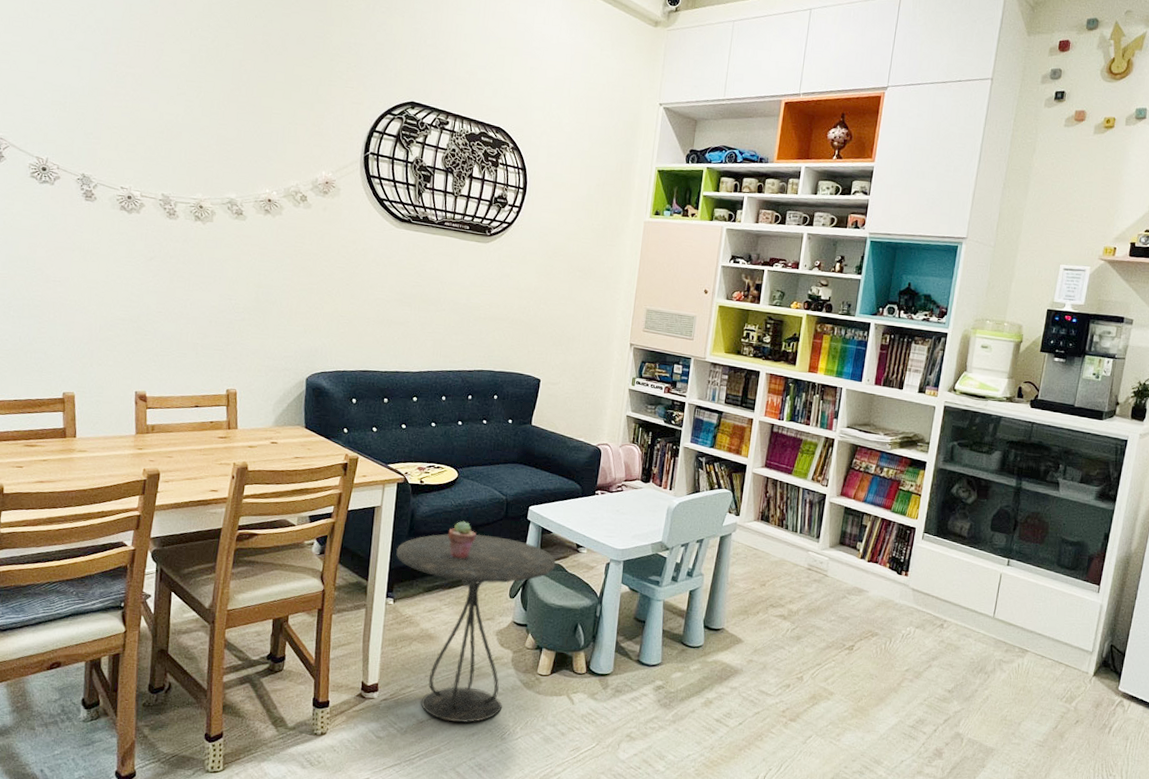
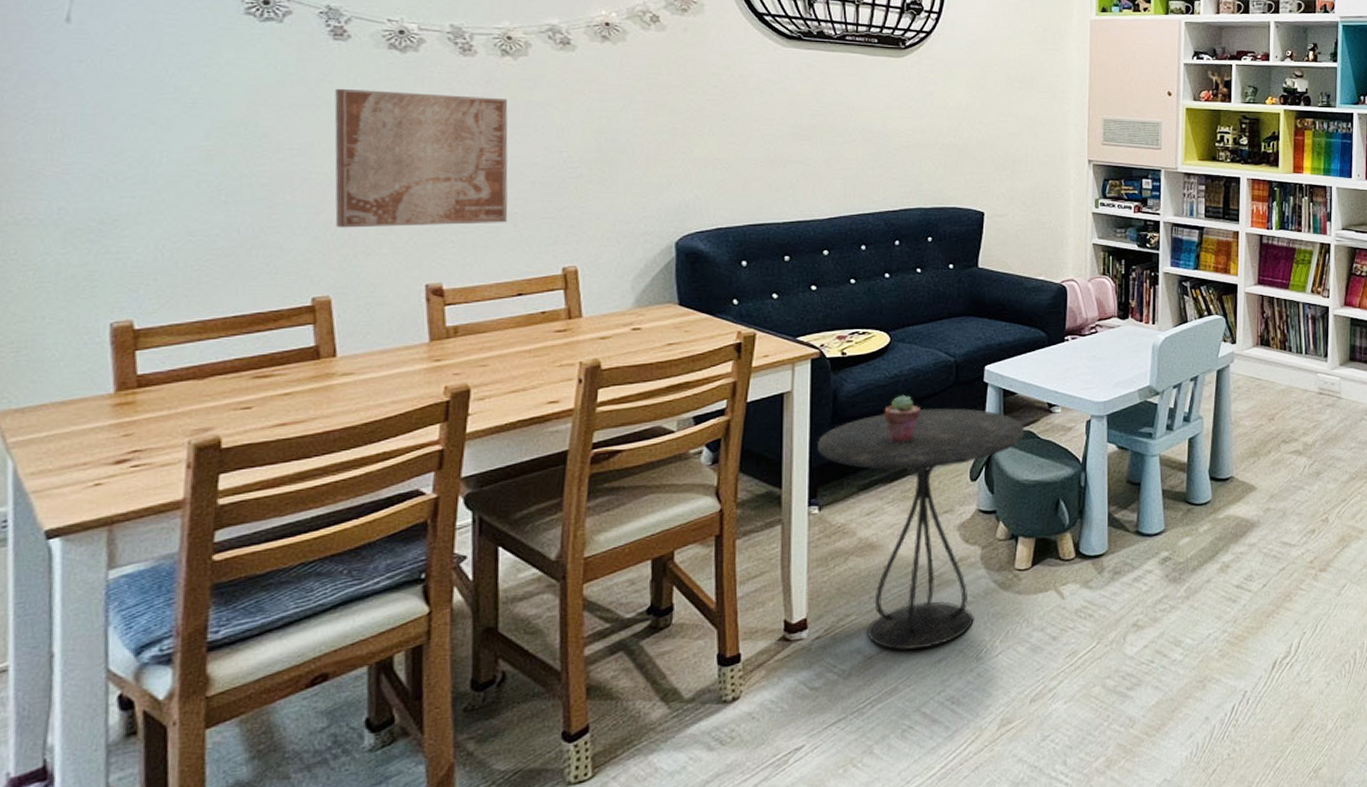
wall art: none [80,237,197,351] -> present [334,88,508,228]

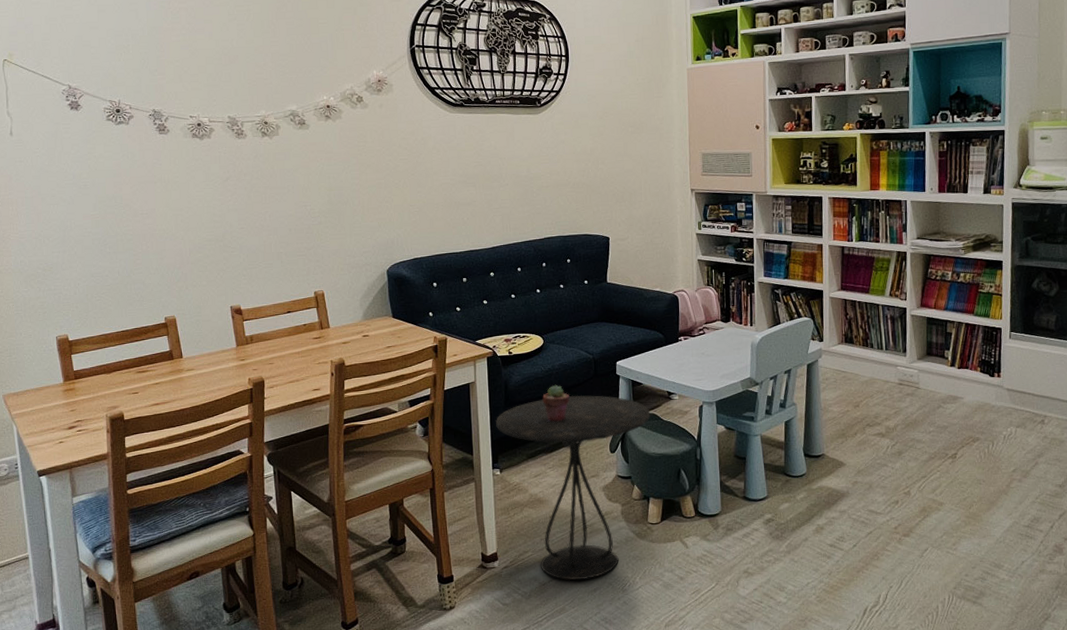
wall art: present [334,88,508,228] -> none [164,168,277,268]

